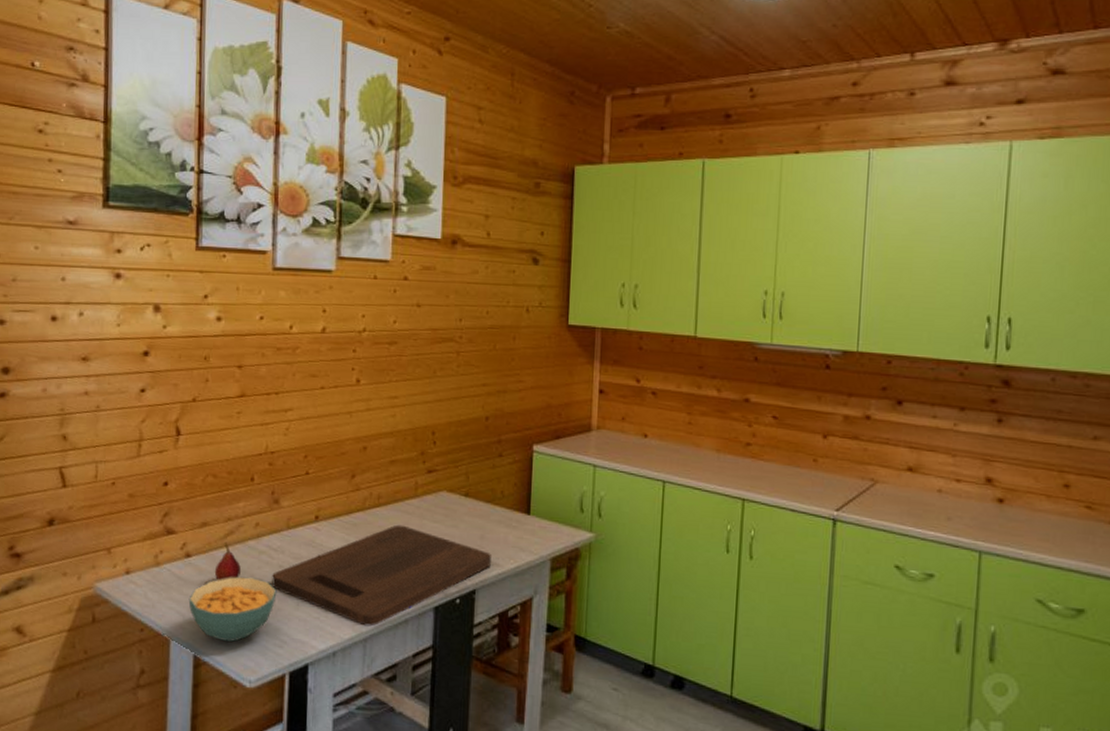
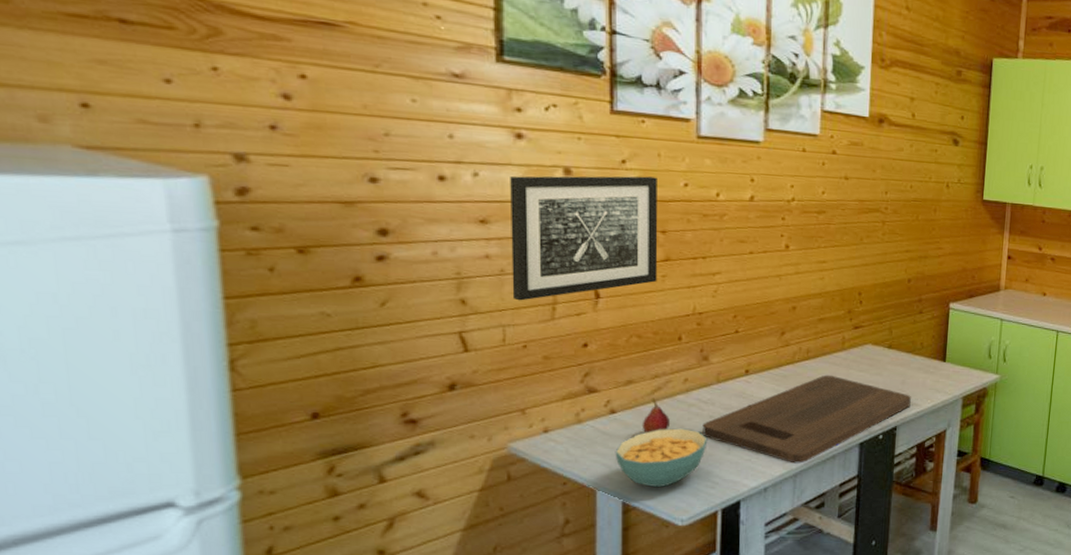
wall art: none [105,310,235,437] -> present [510,176,658,301]

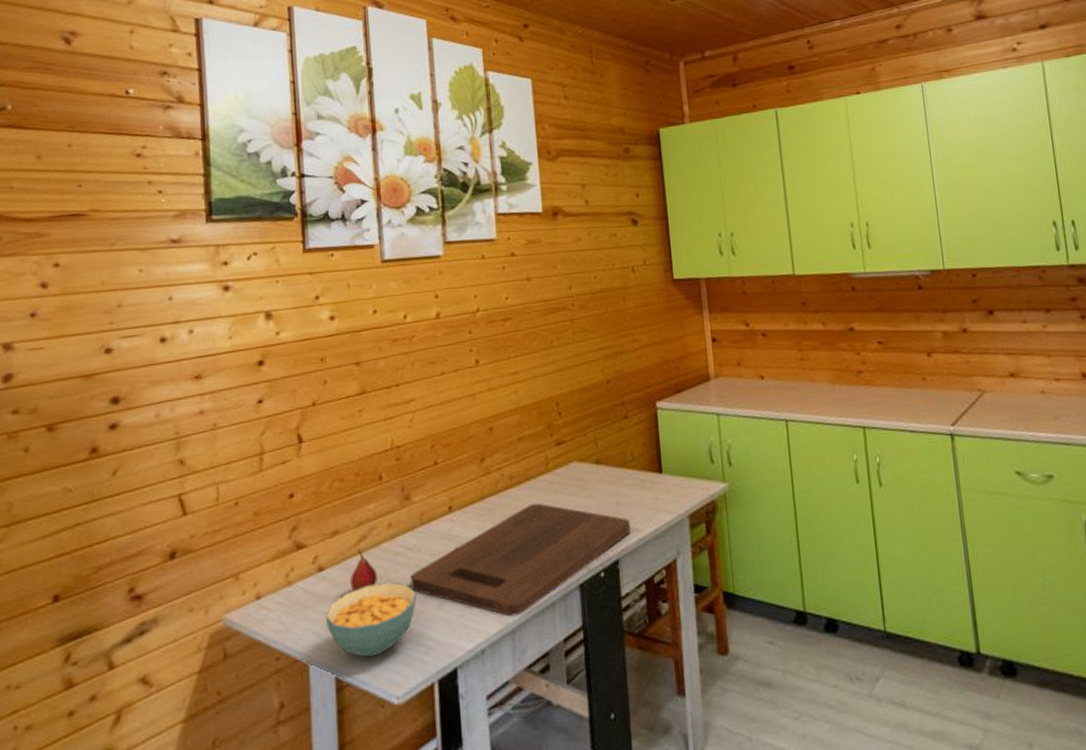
wall art: present [510,176,658,301] -> none [220,308,355,455]

